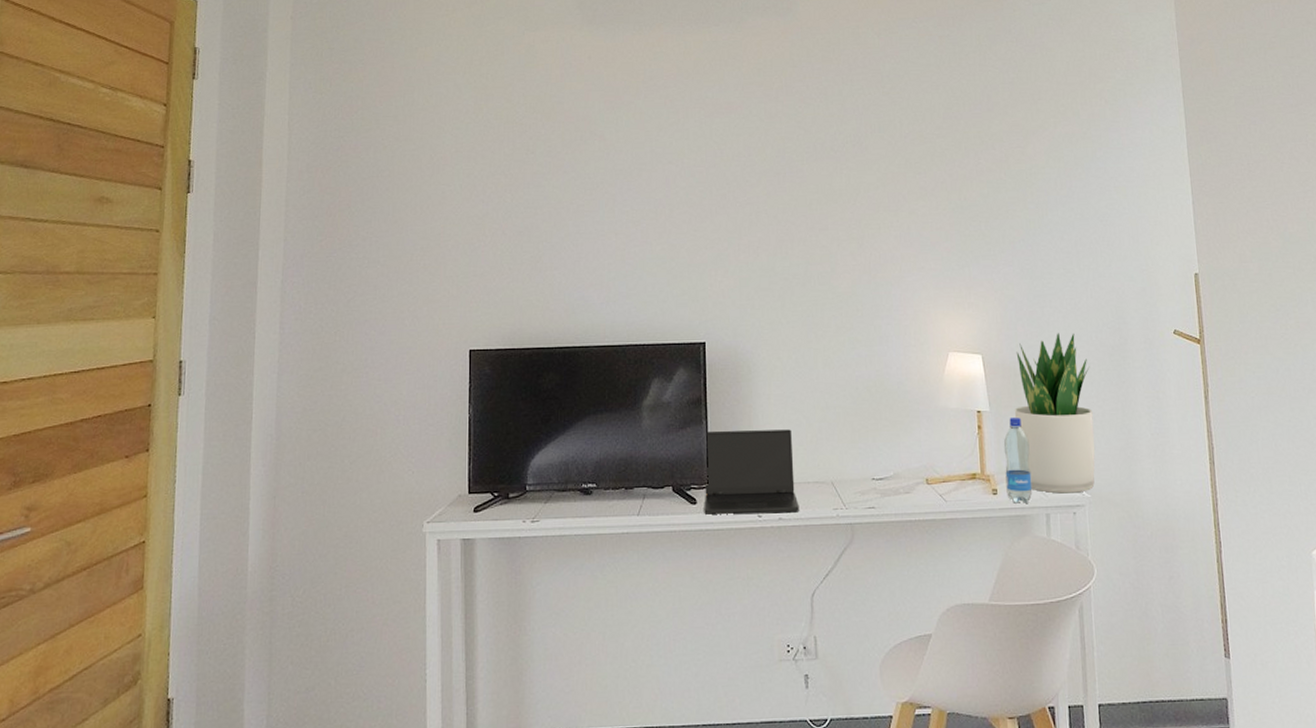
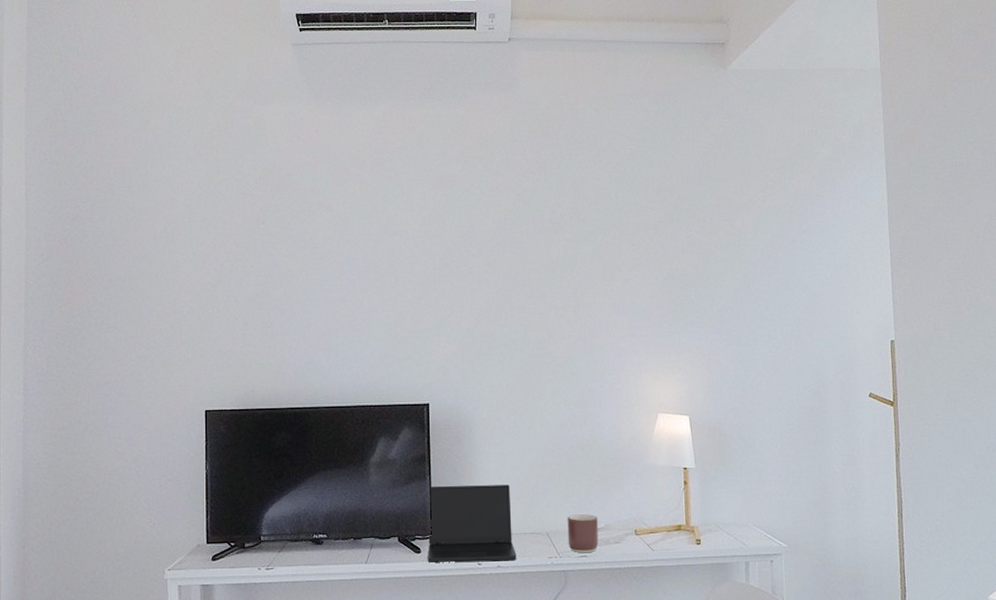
mug: none [853,462,887,505] -> present [567,514,599,553]
bottle: present [1003,416,1033,503] -> none [707,473,734,552]
planter: present [1015,333,1096,494] -> none [719,396,793,544]

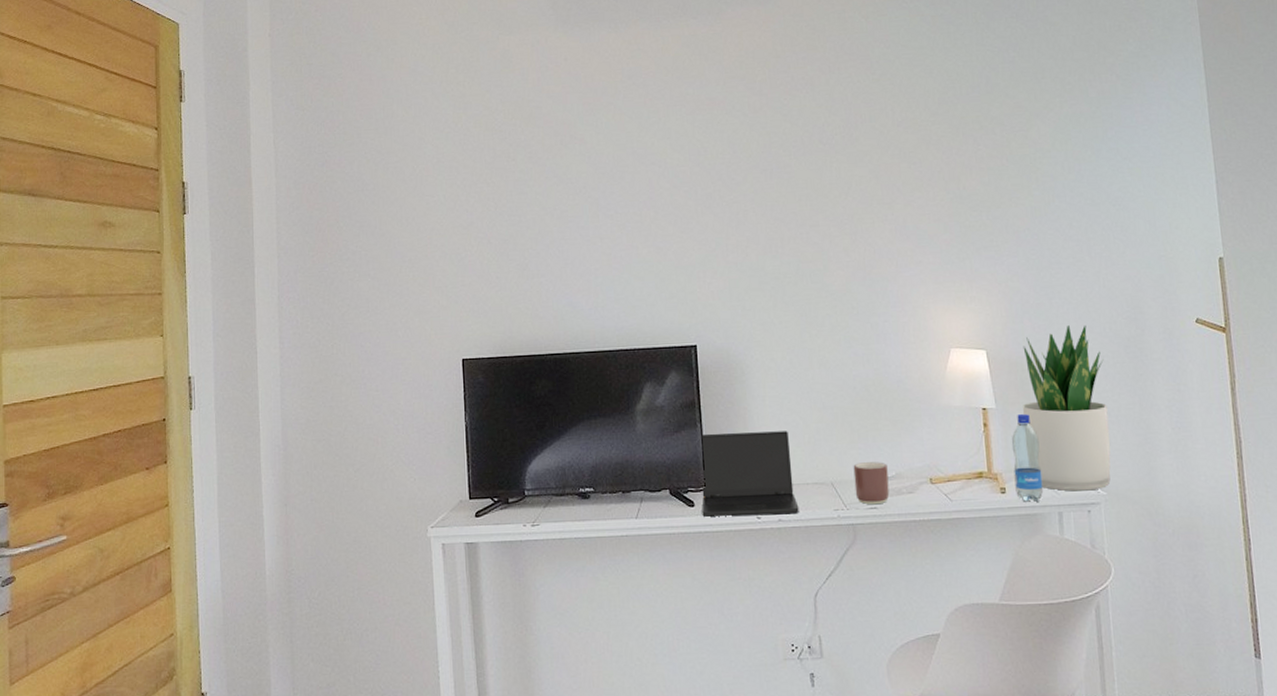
bottle: none [707,473,734,552] -> present [1011,413,1044,502]
planter: none [719,396,793,544] -> present [1023,325,1111,492]

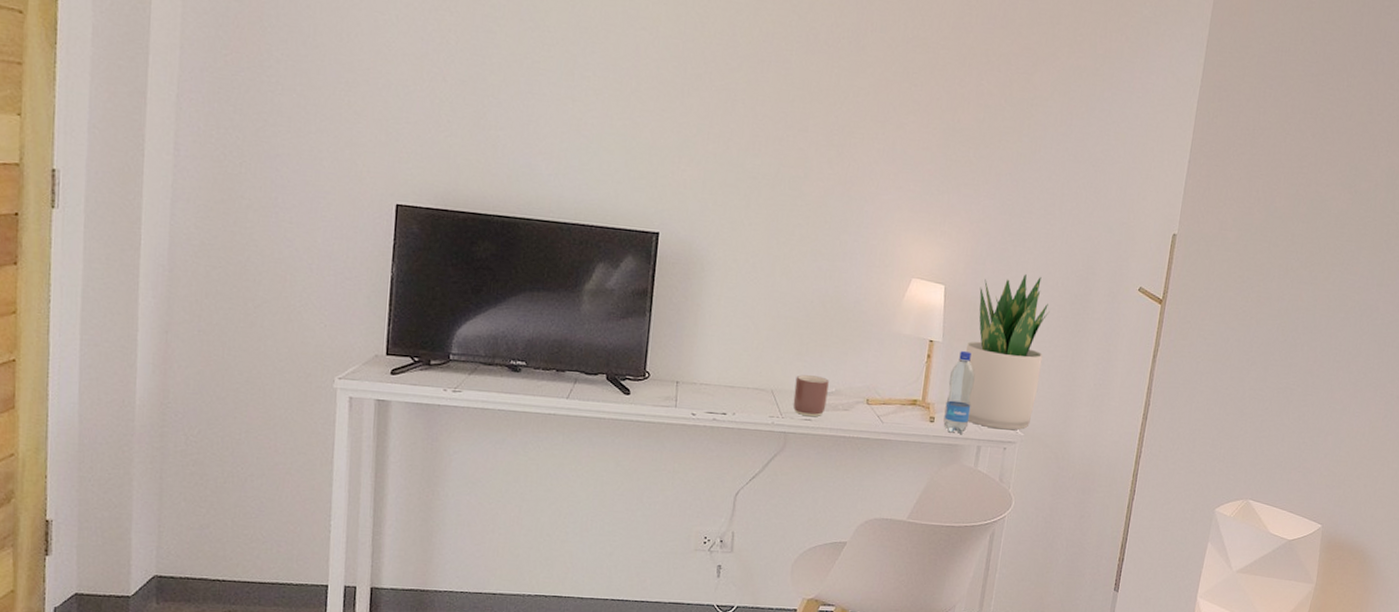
laptop: present [701,431,799,517] -> none [636,324,738,414]

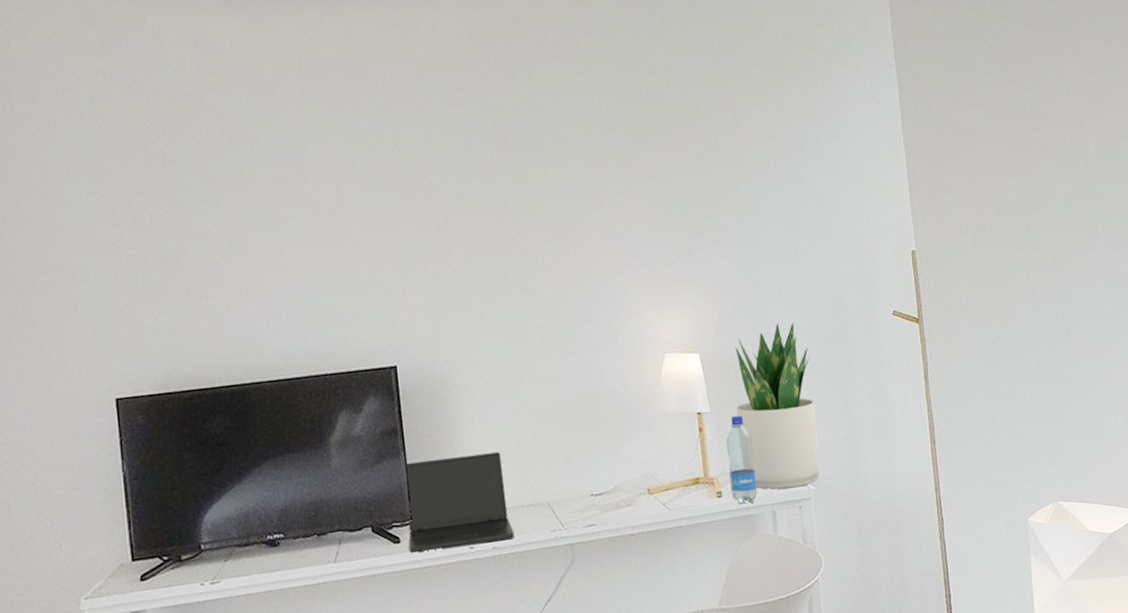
laptop: none [636,324,738,414] -> present [405,452,515,553]
mug: present [793,375,829,417] -> none [569,476,608,522]

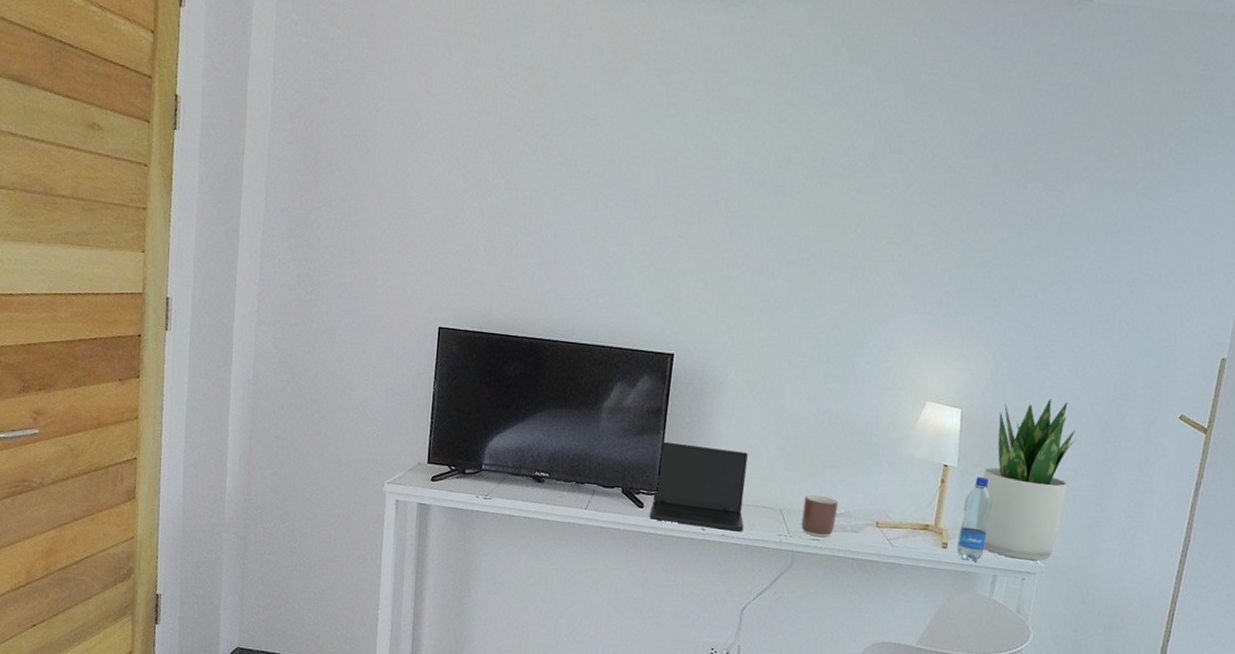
mug: none [569,476,608,522] -> present [801,495,838,537]

